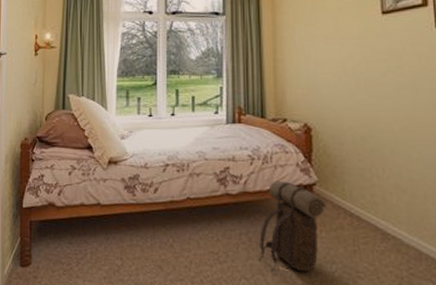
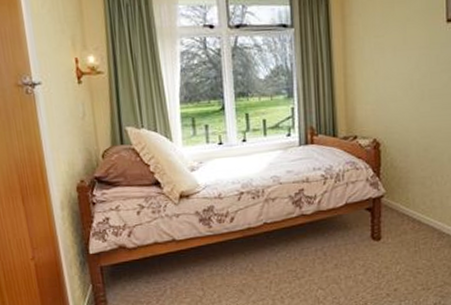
backpack: present [259,180,327,273] -> none [333,196,393,280]

